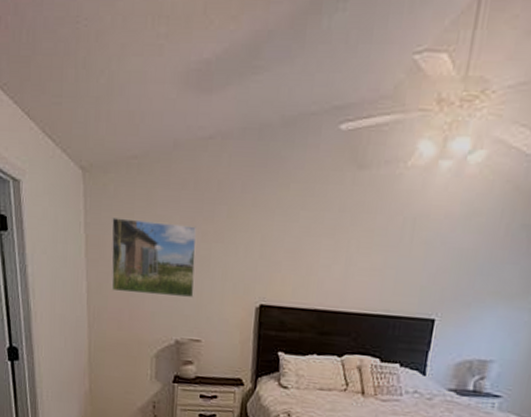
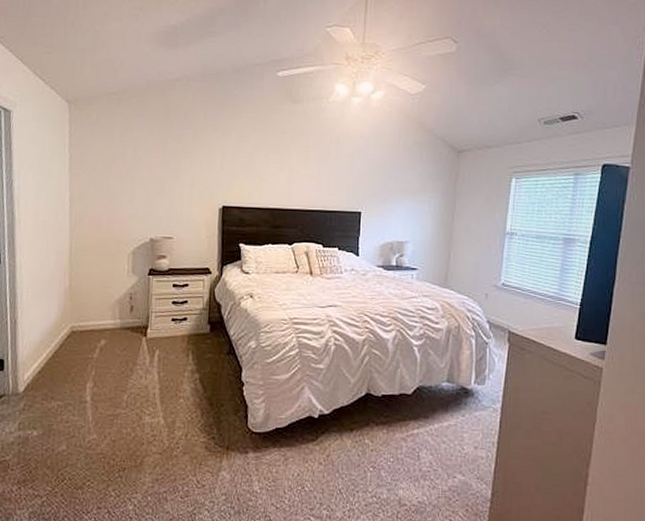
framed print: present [111,217,197,299] -> none [92,140,168,203]

